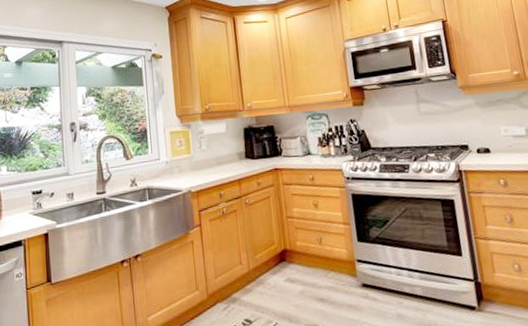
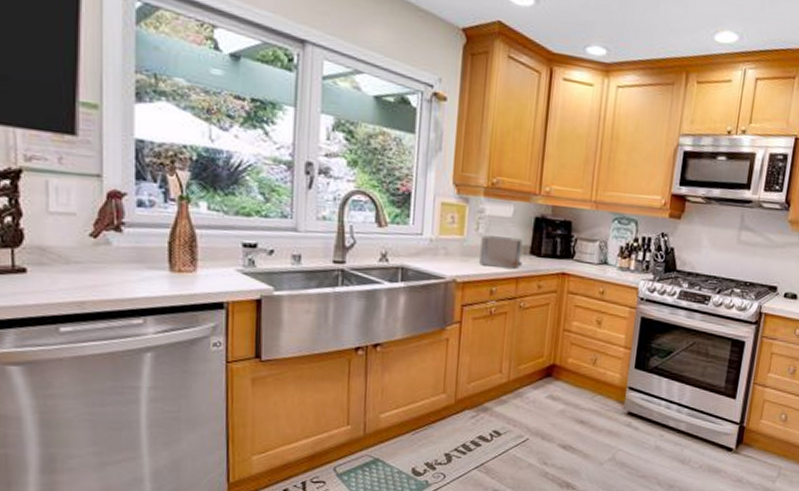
toaster: none [205,148,241,175] -> present [478,235,524,269]

